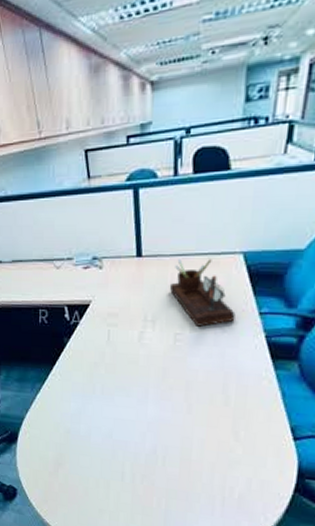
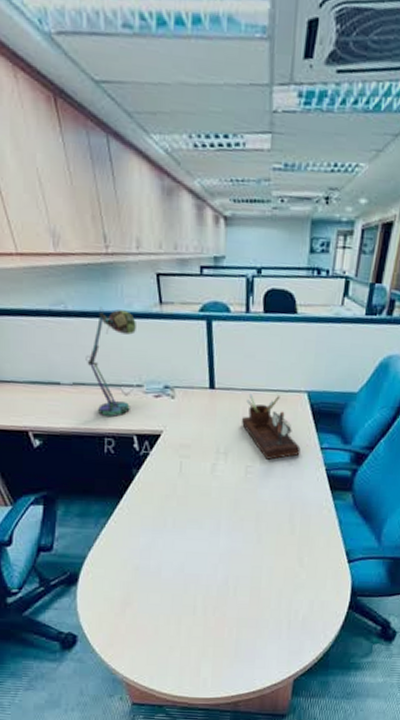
desk lamp: none [22,188,66,290] -> present [85,306,136,418]

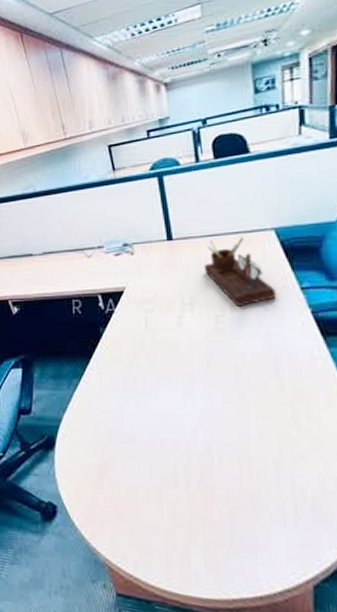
desk lamp: present [85,306,136,418] -> none [52,182,94,280]

